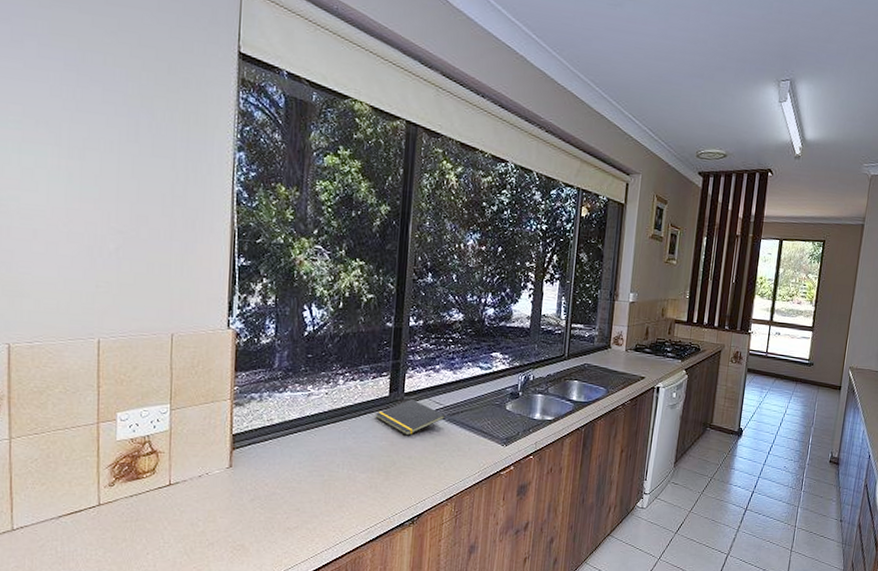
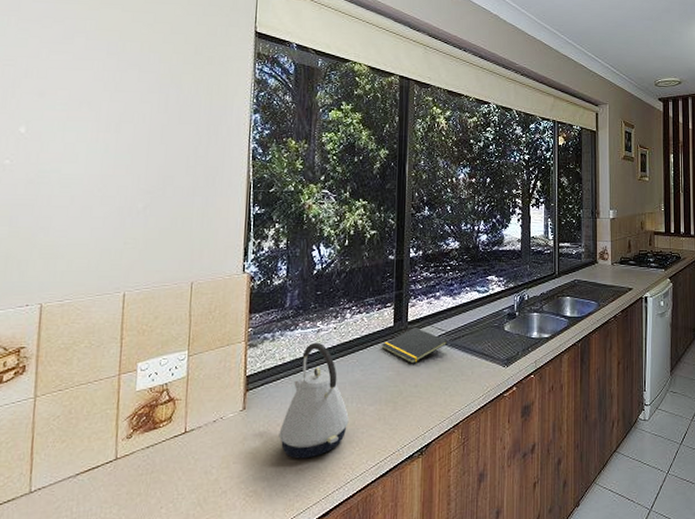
kettle: none [267,406,340,519] -> present [279,342,349,459]

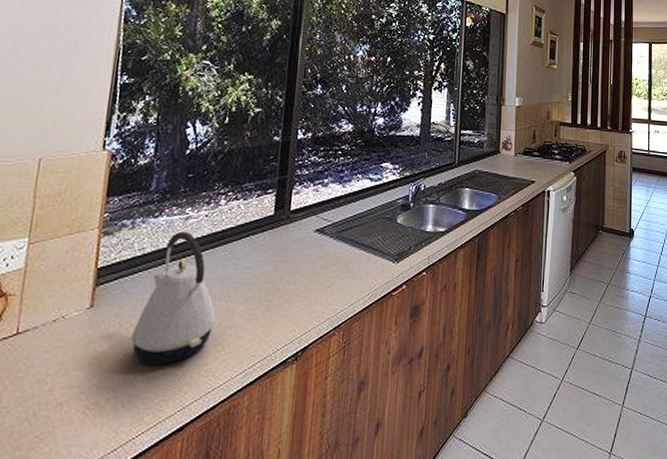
notepad: present [381,327,448,364] -> none [258,217,334,258]

